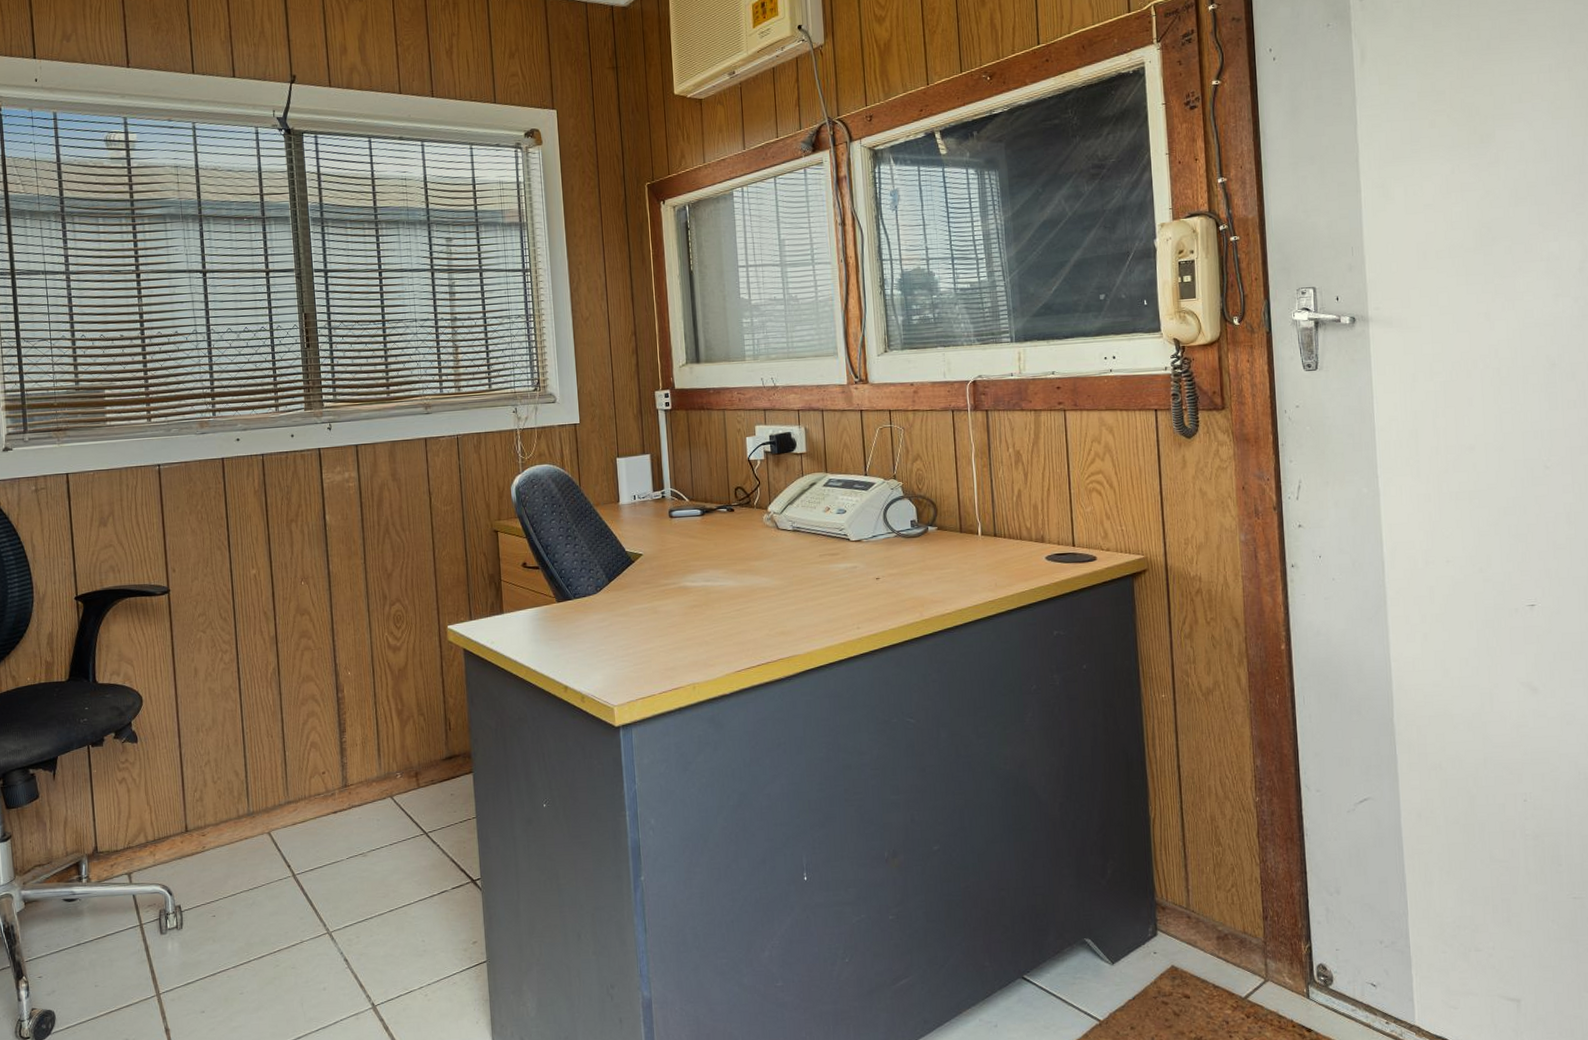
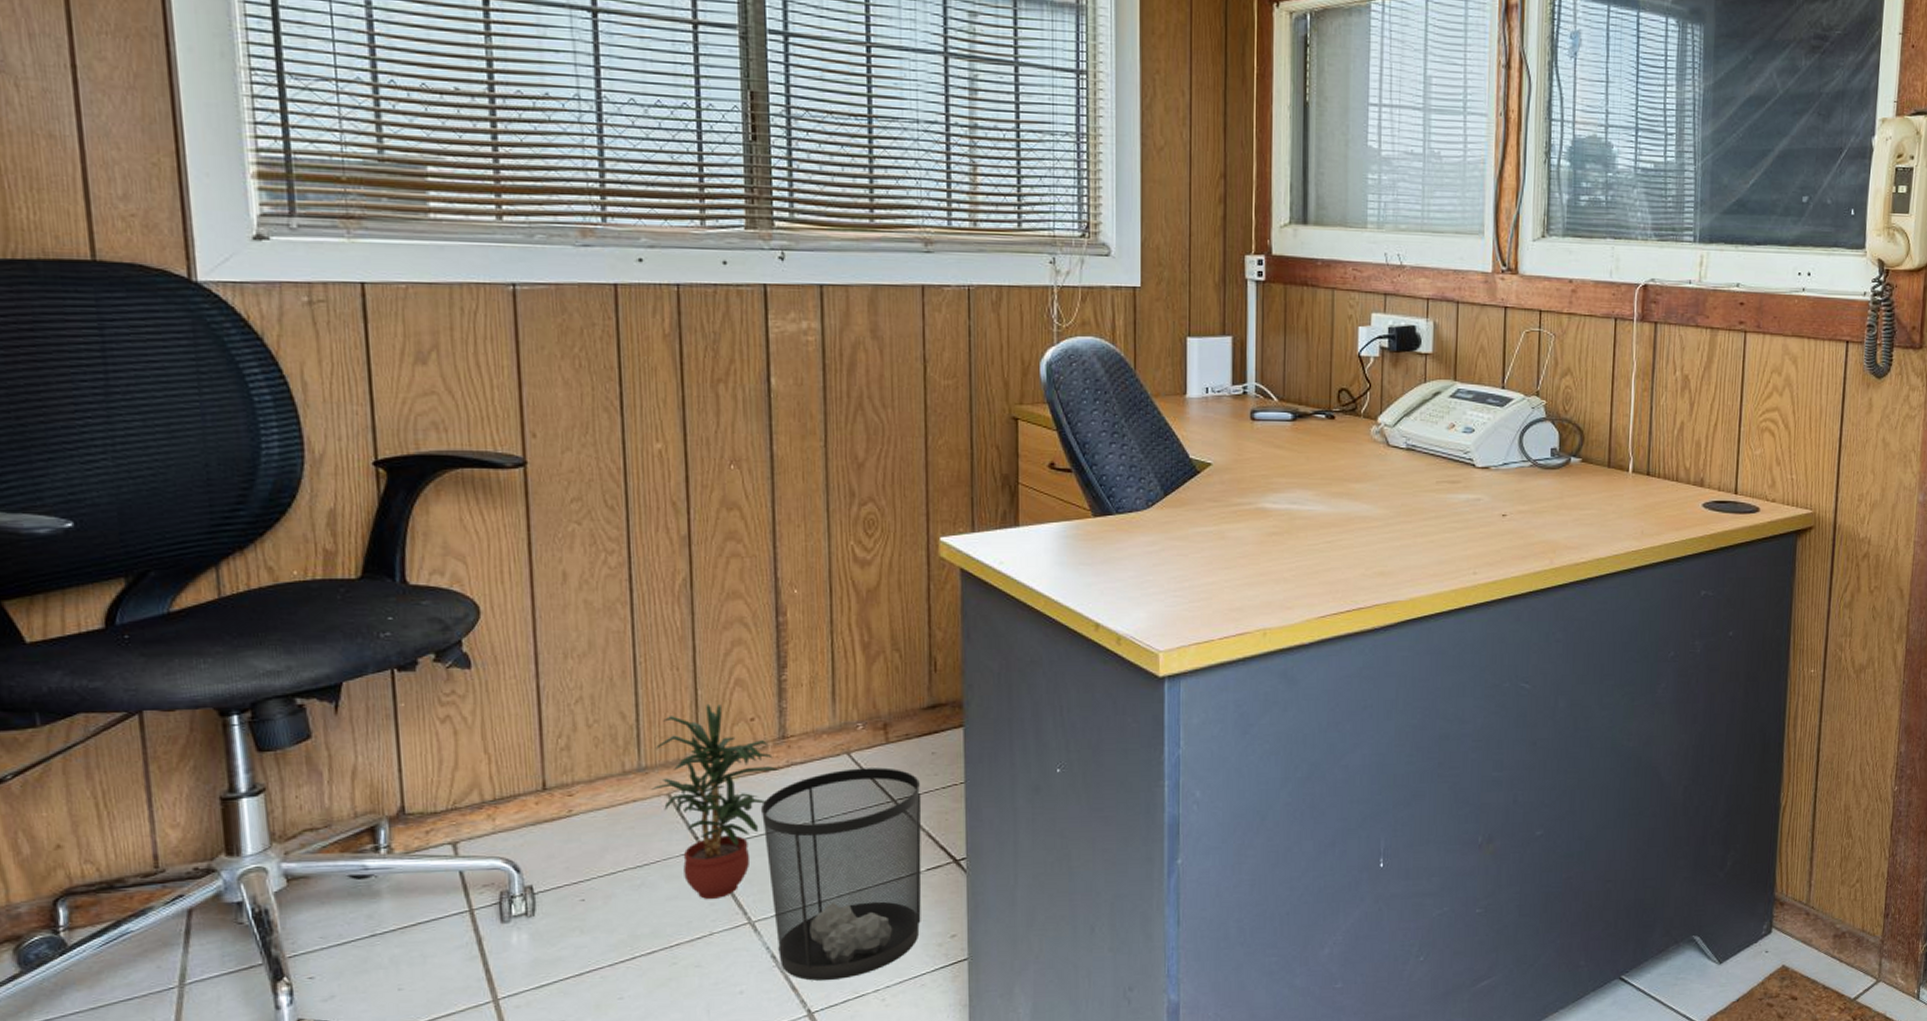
potted plant: none [257,762,344,914] -> present [651,703,780,899]
waste bin: none [332,807,450,979] -> present [760,767,922,981]

